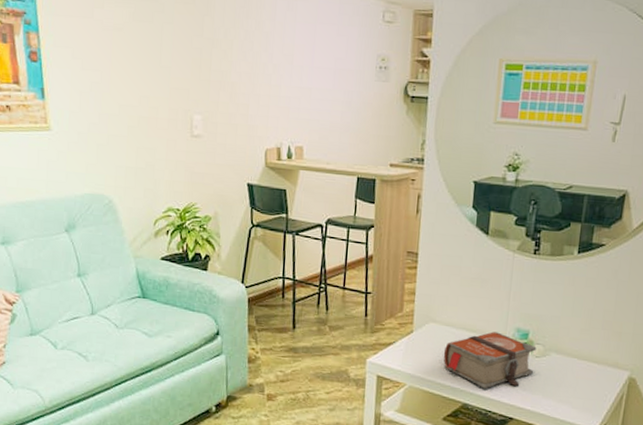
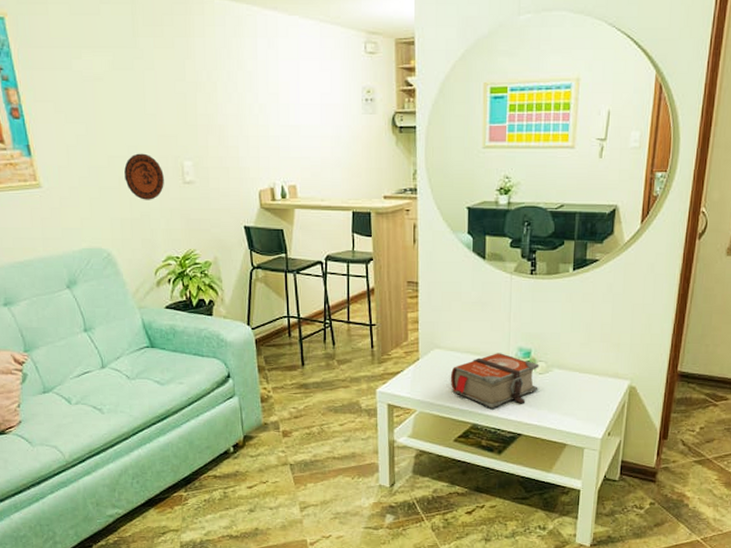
decorative plate: none [134,104,173,151] -> present [124,153,164,200]

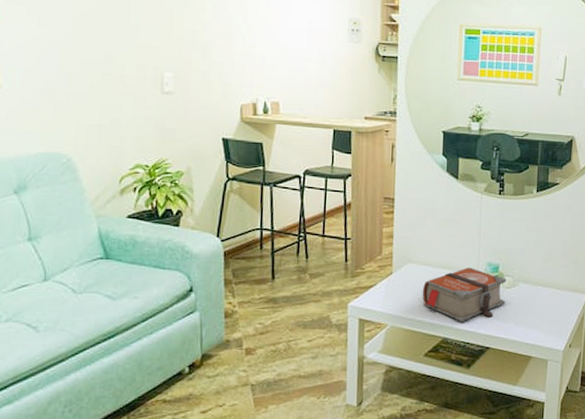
decorative plate: present [124,153,164,200] -> none [97,61,141,108]

